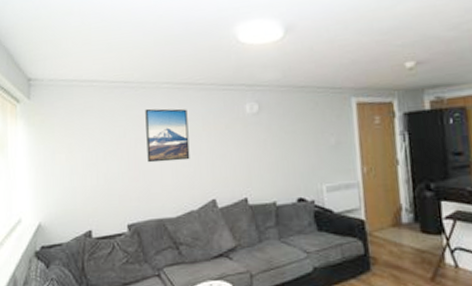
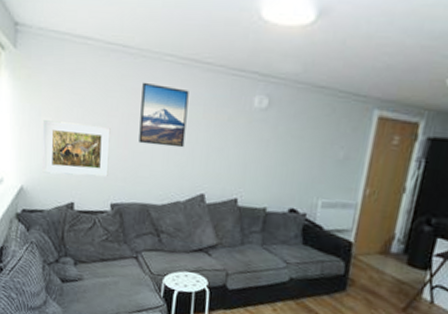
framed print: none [57,153,122,207] -> present [42,120,111,178]

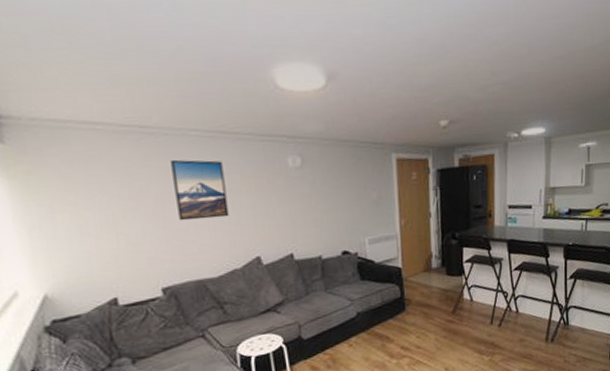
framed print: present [42,120,111,178] -> none [57,211,152,274]

